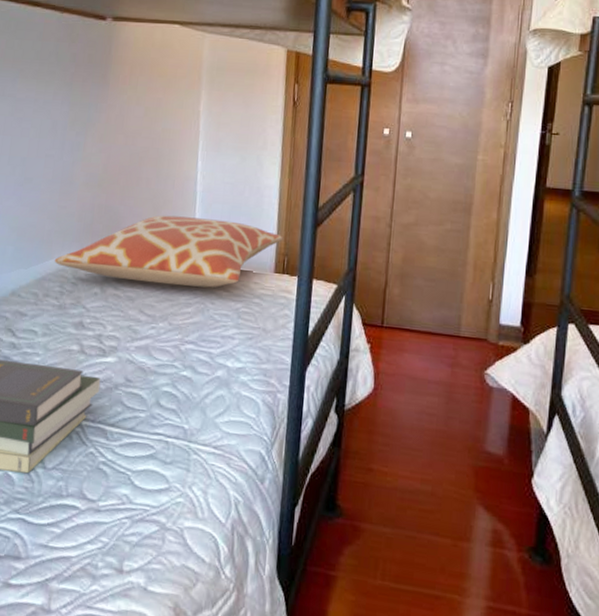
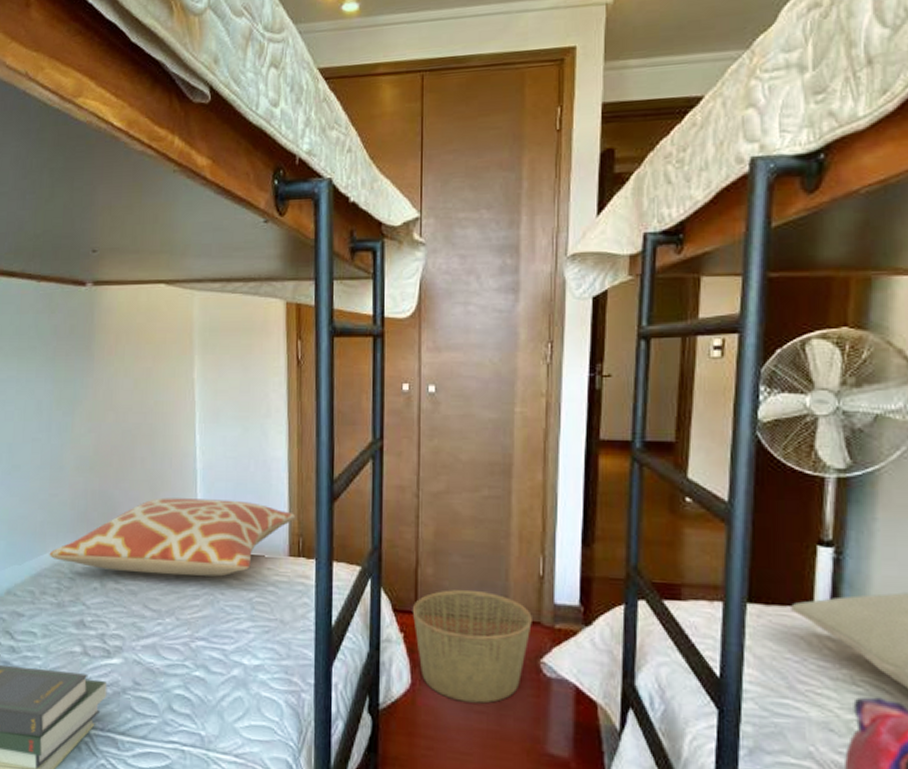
basket: none [379,308,480,408] -> present [412,590,532,704]

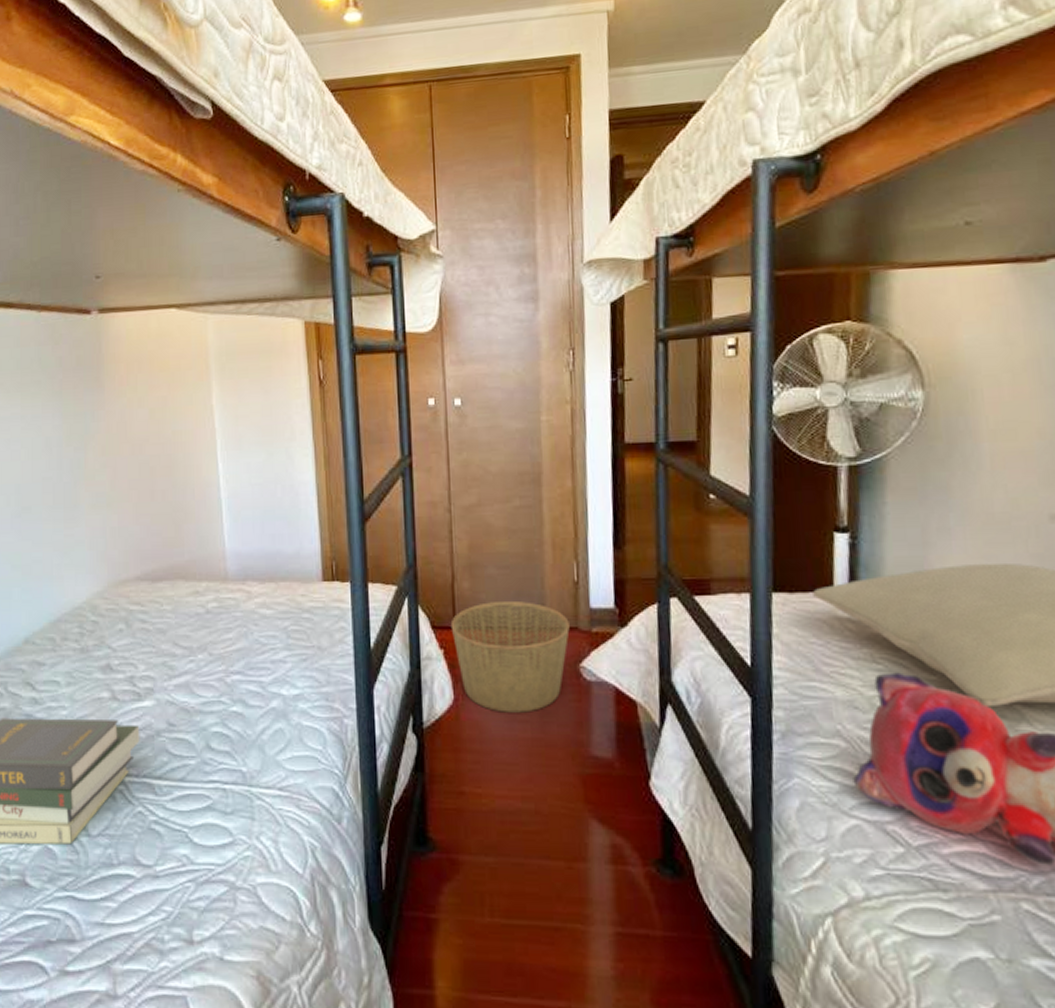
pillow: present [49,497,296,577] -> none [68,528,328,610]

